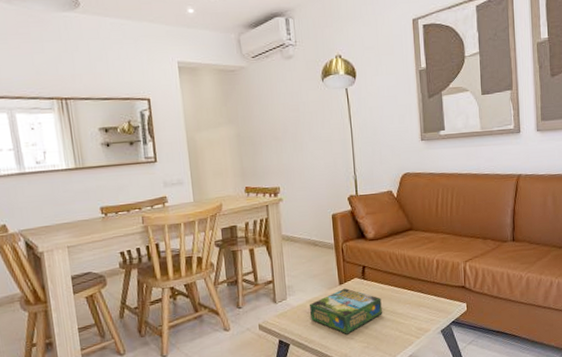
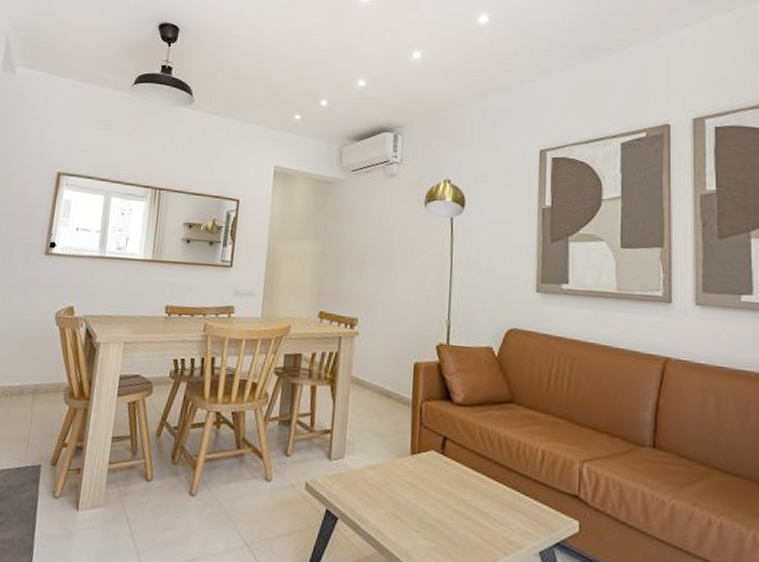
board game: present [309,288,382,334] -> none [369,461,462,524]

